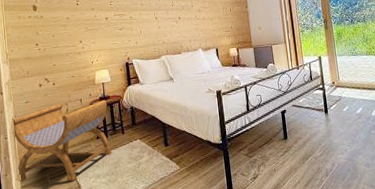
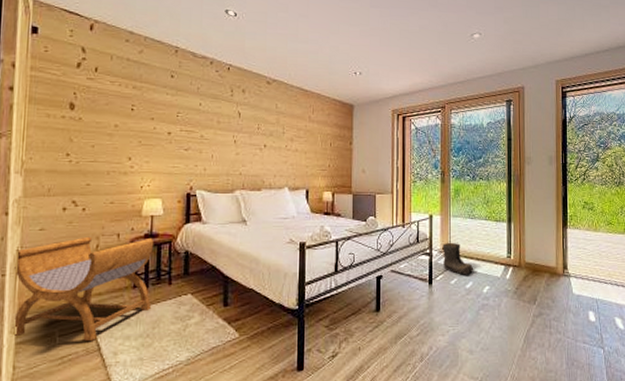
boots: none [332,76,362,103] -> present [442,242,474,275]

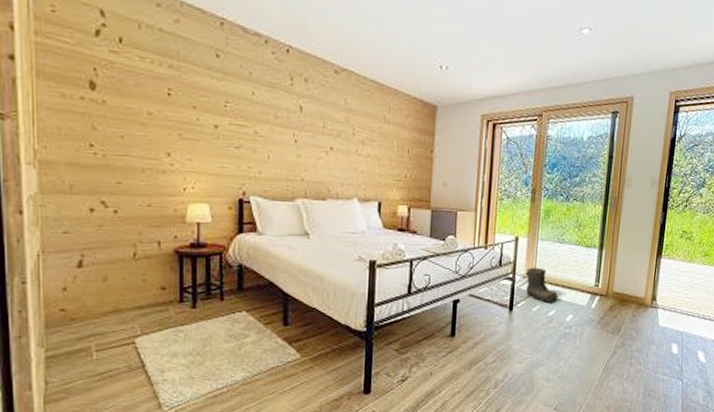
stool: present [12,236,154,341] -> none [36,243,202,357]

